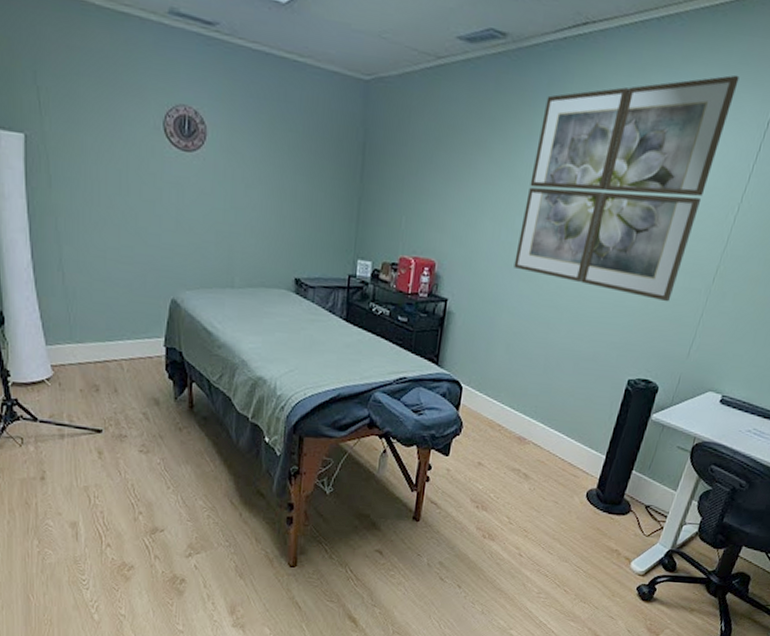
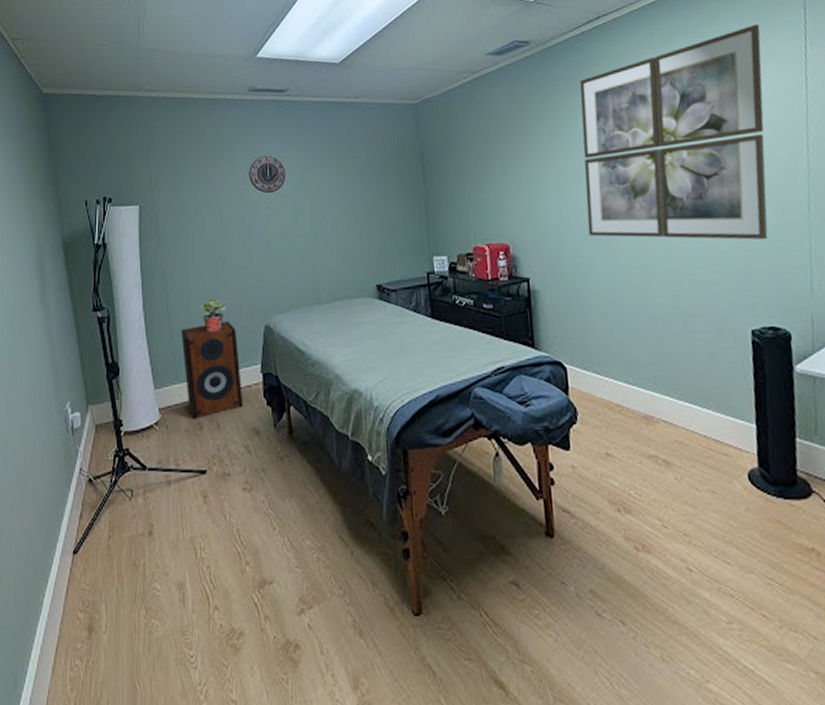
speaker: none [76,287,144,381] -> present [180,320,244,419]
potted plant: none [98,260,130,298] -> present [199,298,227,333]

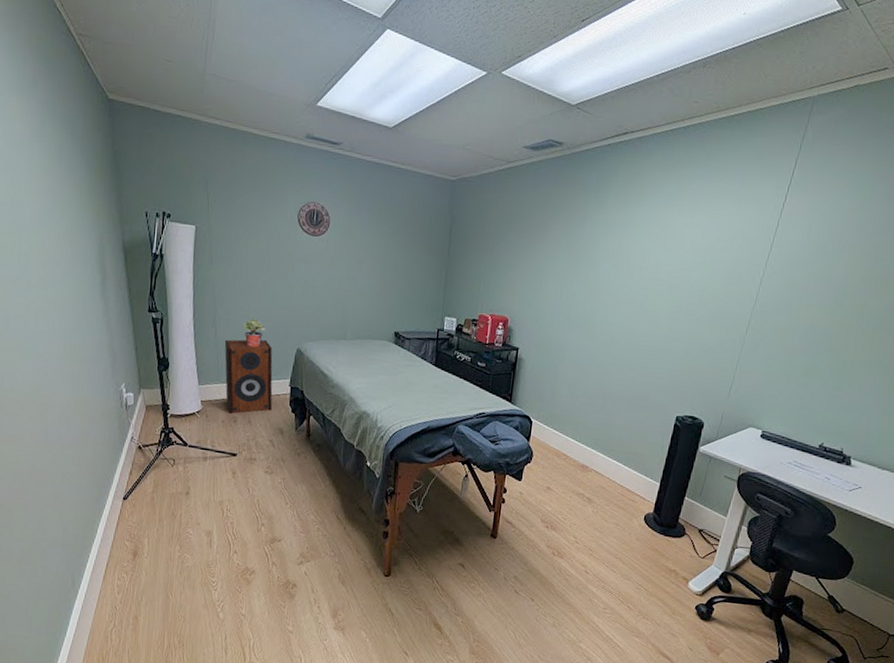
wall art: present [579,23,768,240] -> none [573,167,756,350]

